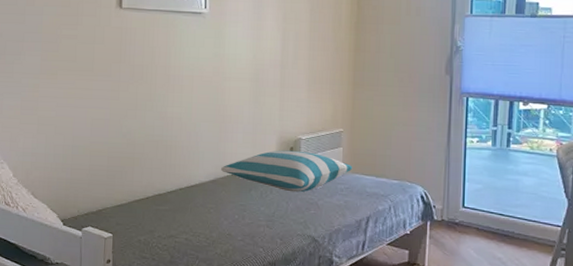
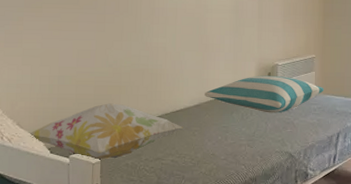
decorative pillow: none [43,175,199,235] -> present [29,103,184,160]

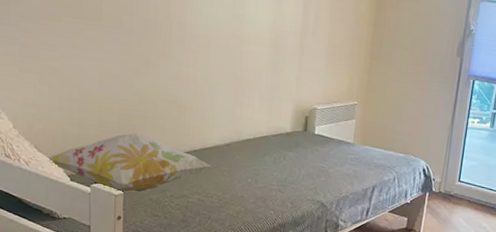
pillow: present [205,75,324,113] -> none [236,118,364,161]

